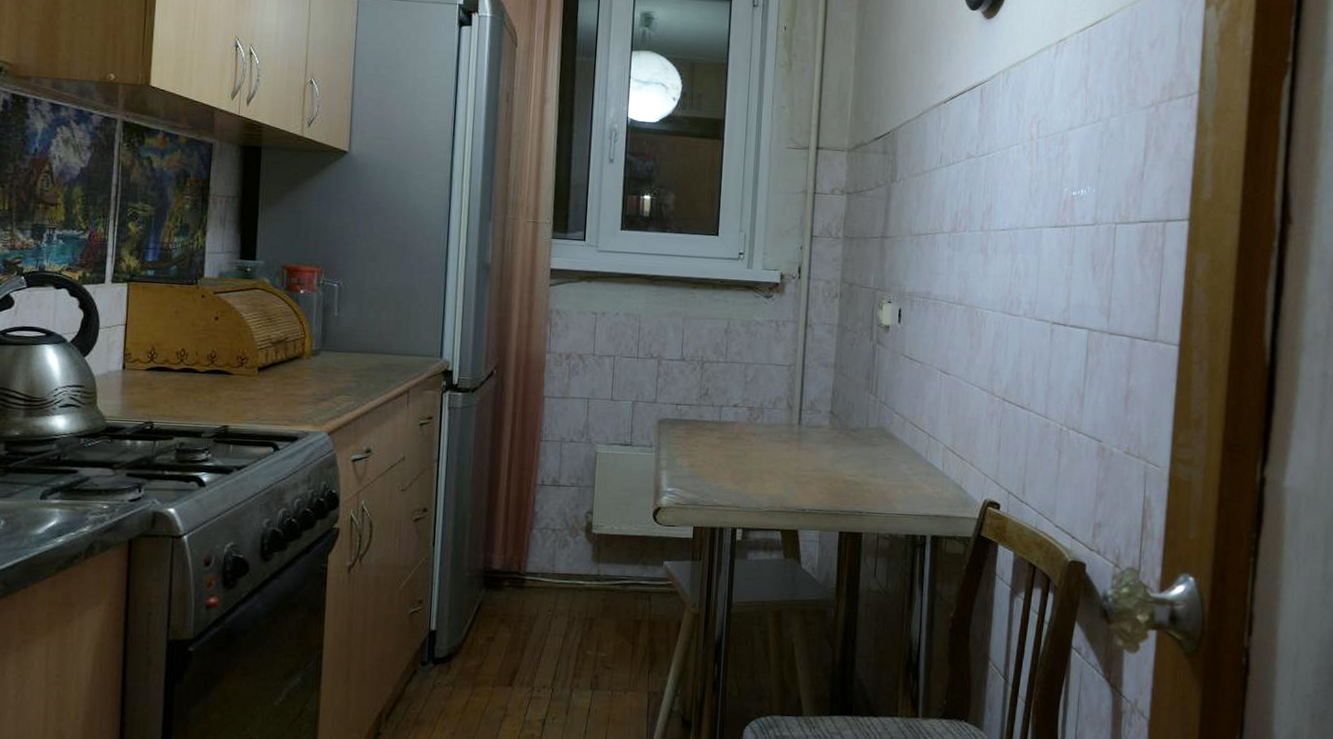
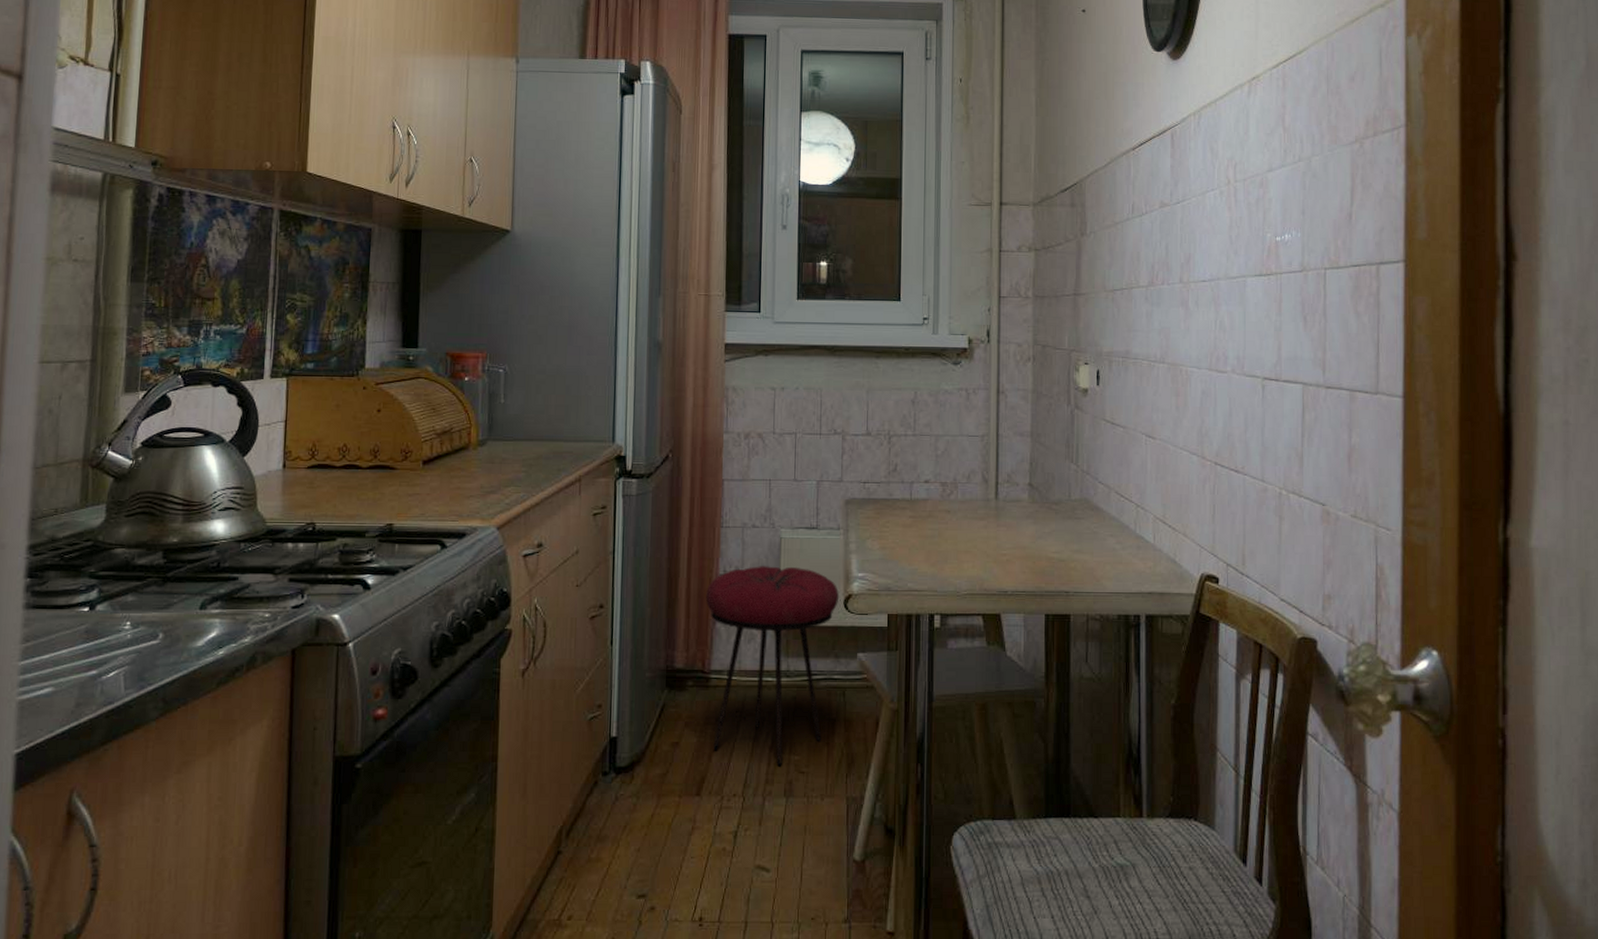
stool: none [524,478,649,661] -> present [706,566,839,766]

